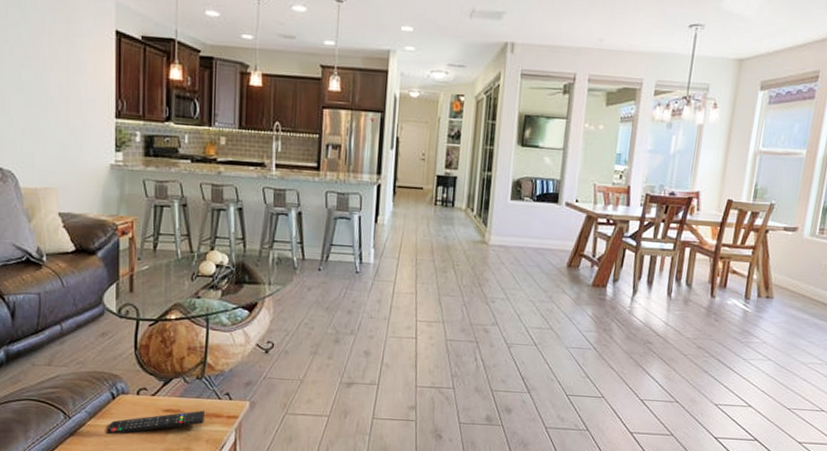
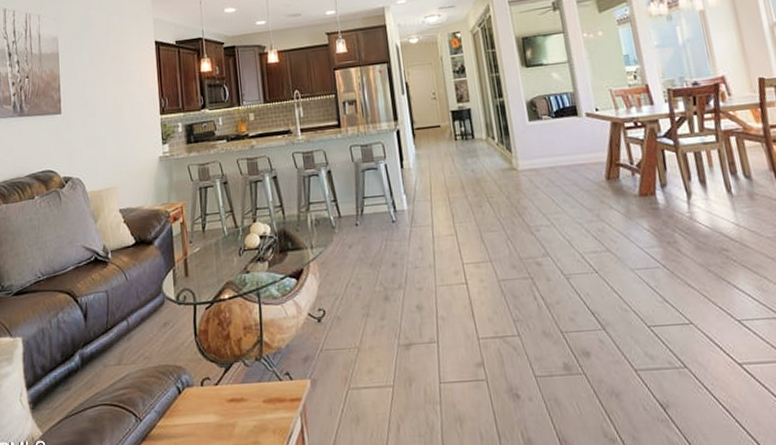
remote control: present [106,410,205,434] -> none [176,395,269,434]

